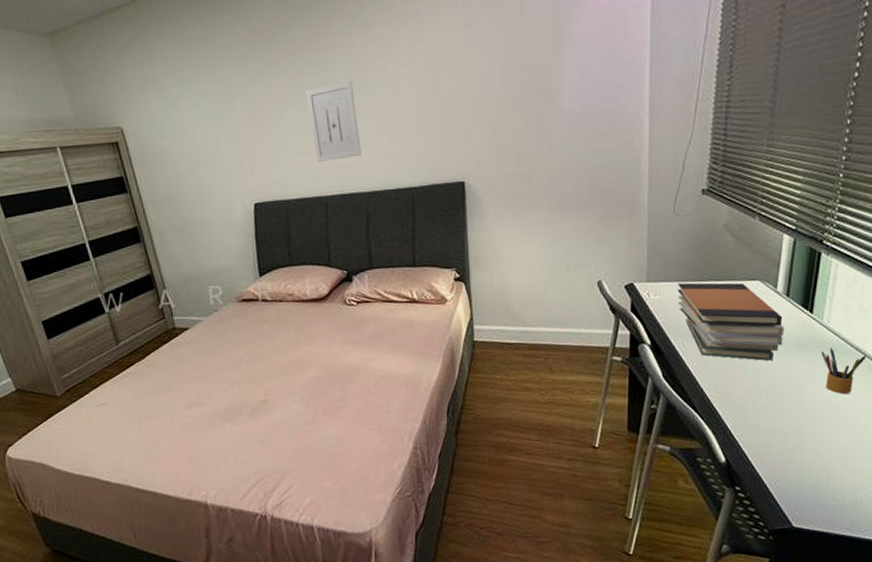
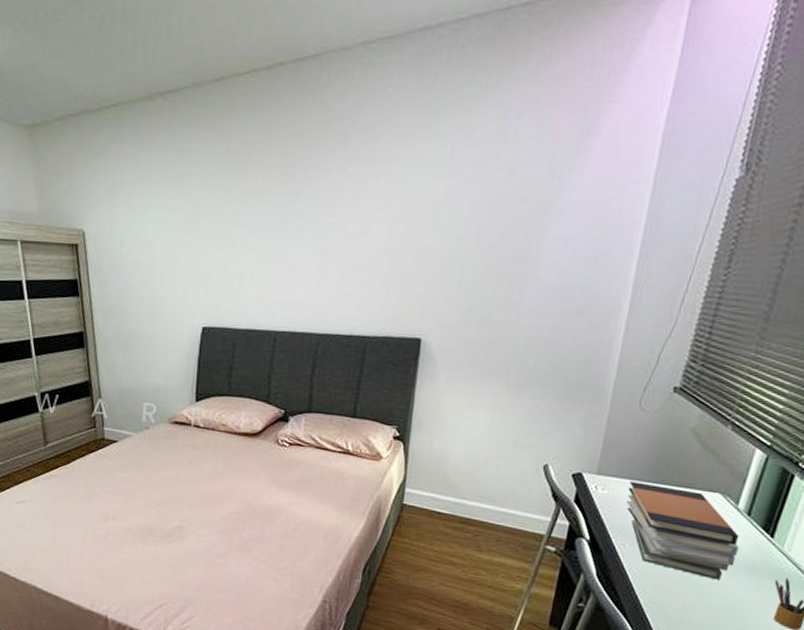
wall art: present [306,80,362,162] -> none [272,216,322,296]

